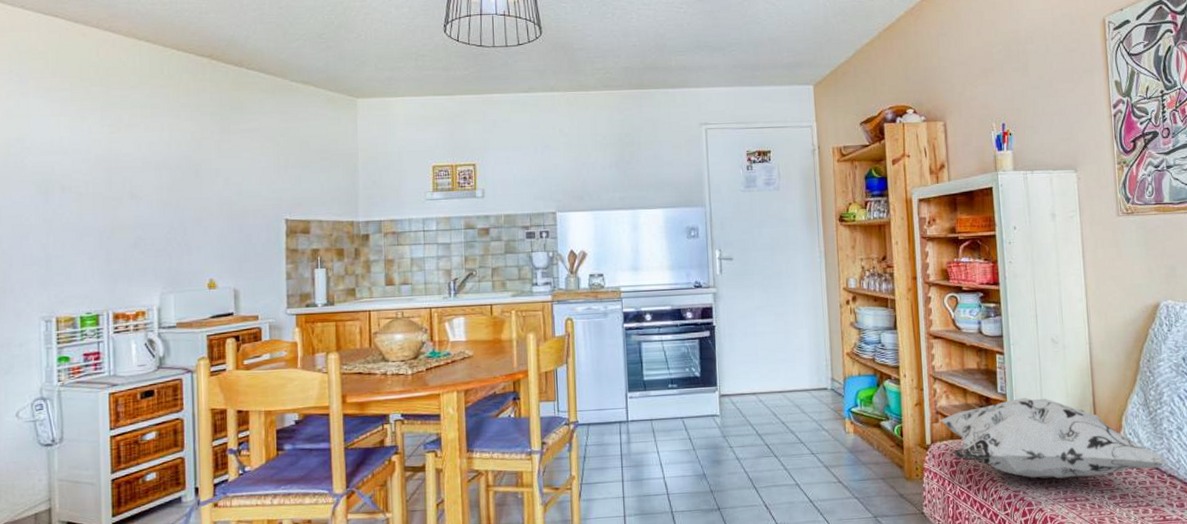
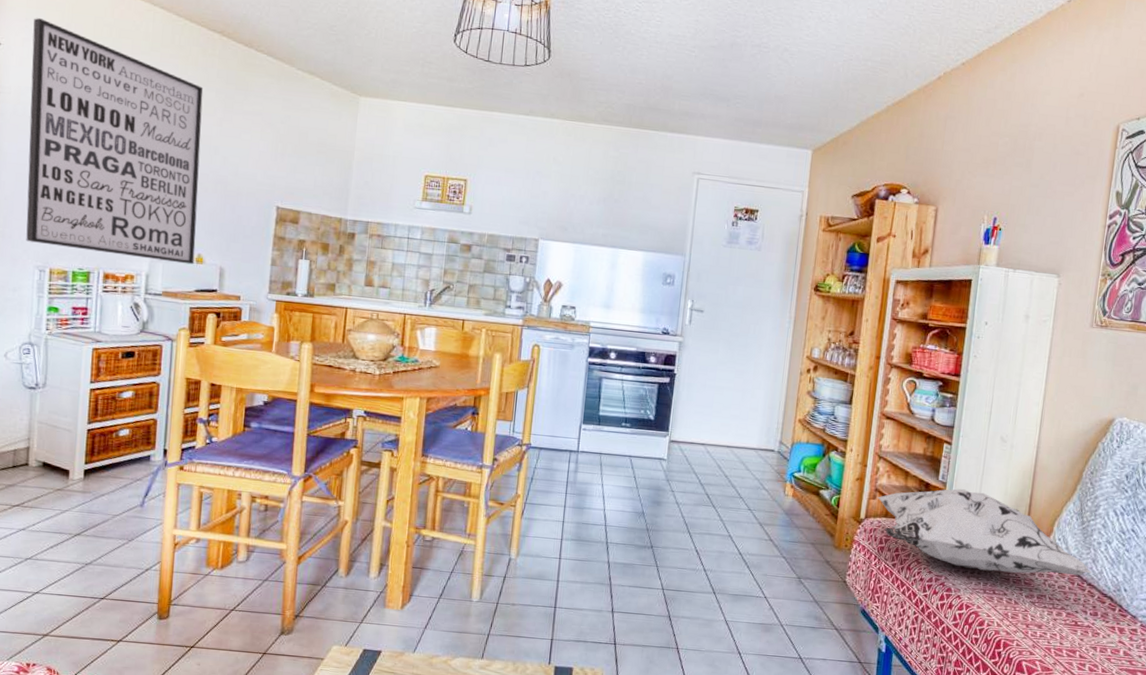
wall art: none [18,69,207,294] -> present [26,18,204,265]

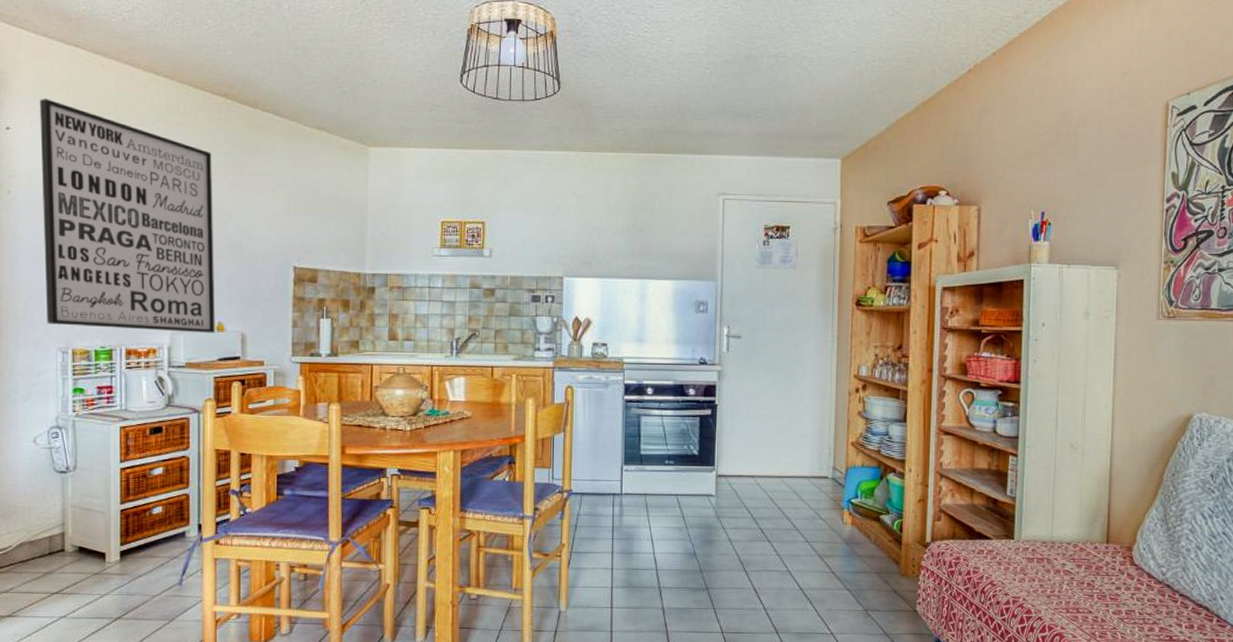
decorative pillow: present [877,489,1092,576] -> none [942,503,1183,589]

